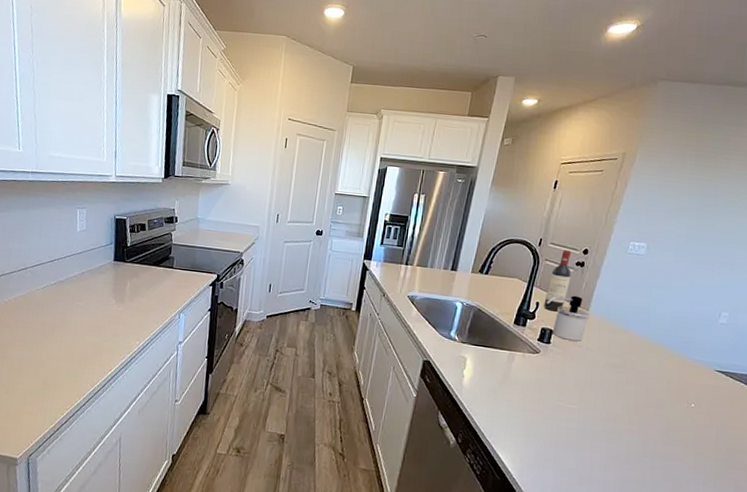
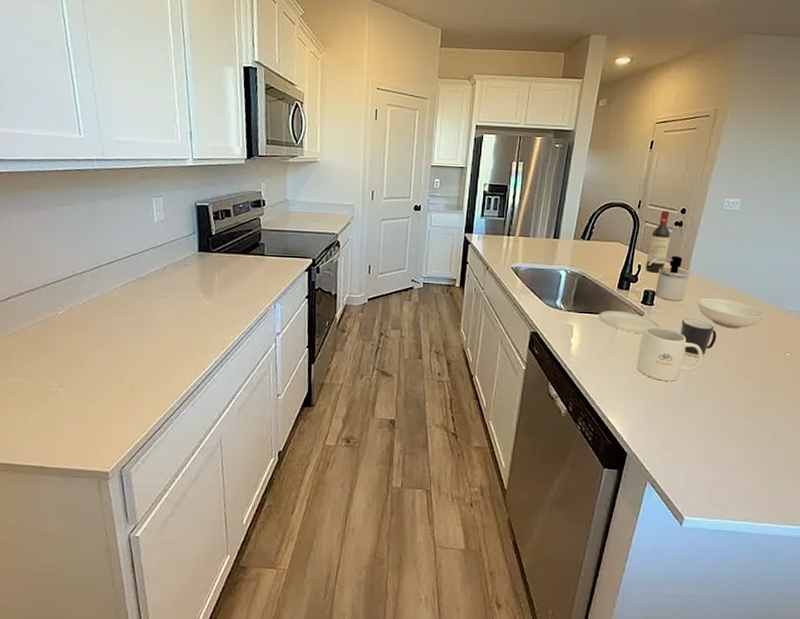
plate: none [493,345,557,372] -> present [598,311,661,335]
mug: none [530,364,601,422] -> present [637,326,703,381]
mug: none [577,359,616,400] -> present [680,318,717,357]
bowl: none [596,339,669,374] -> present [697,297,766,329]

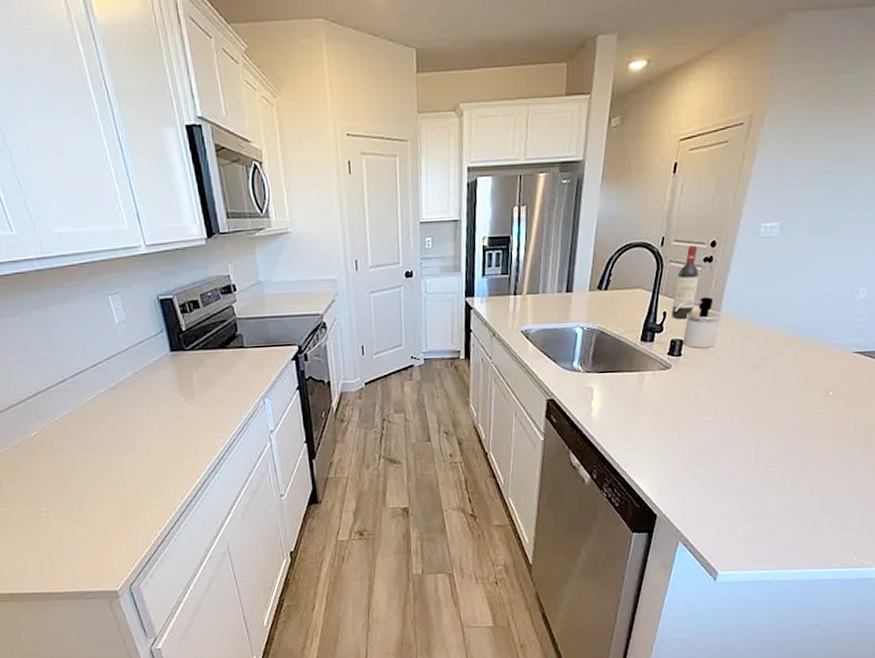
plate: present [598,311,661,335] -> none [621,366,690,389]
mug: present [637,326,703,381] -> none [665,378,737,437]
mug: present [680,318,717,357] -> none [711,365,752,407]
bowl: present [697,297,766,329] -> none [730,339,807,372]

